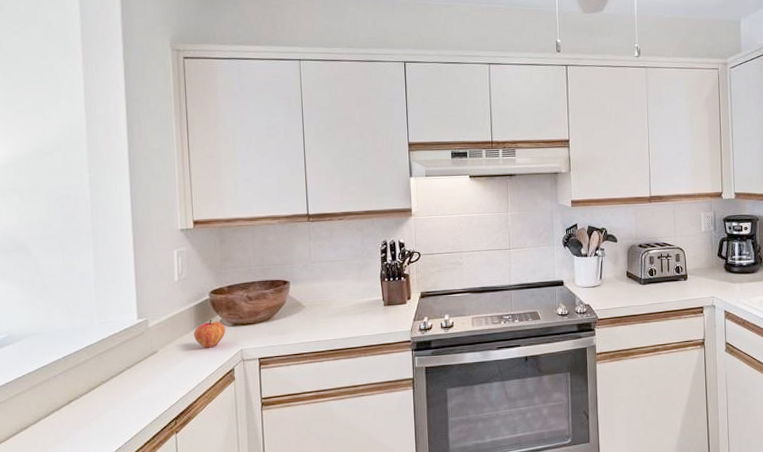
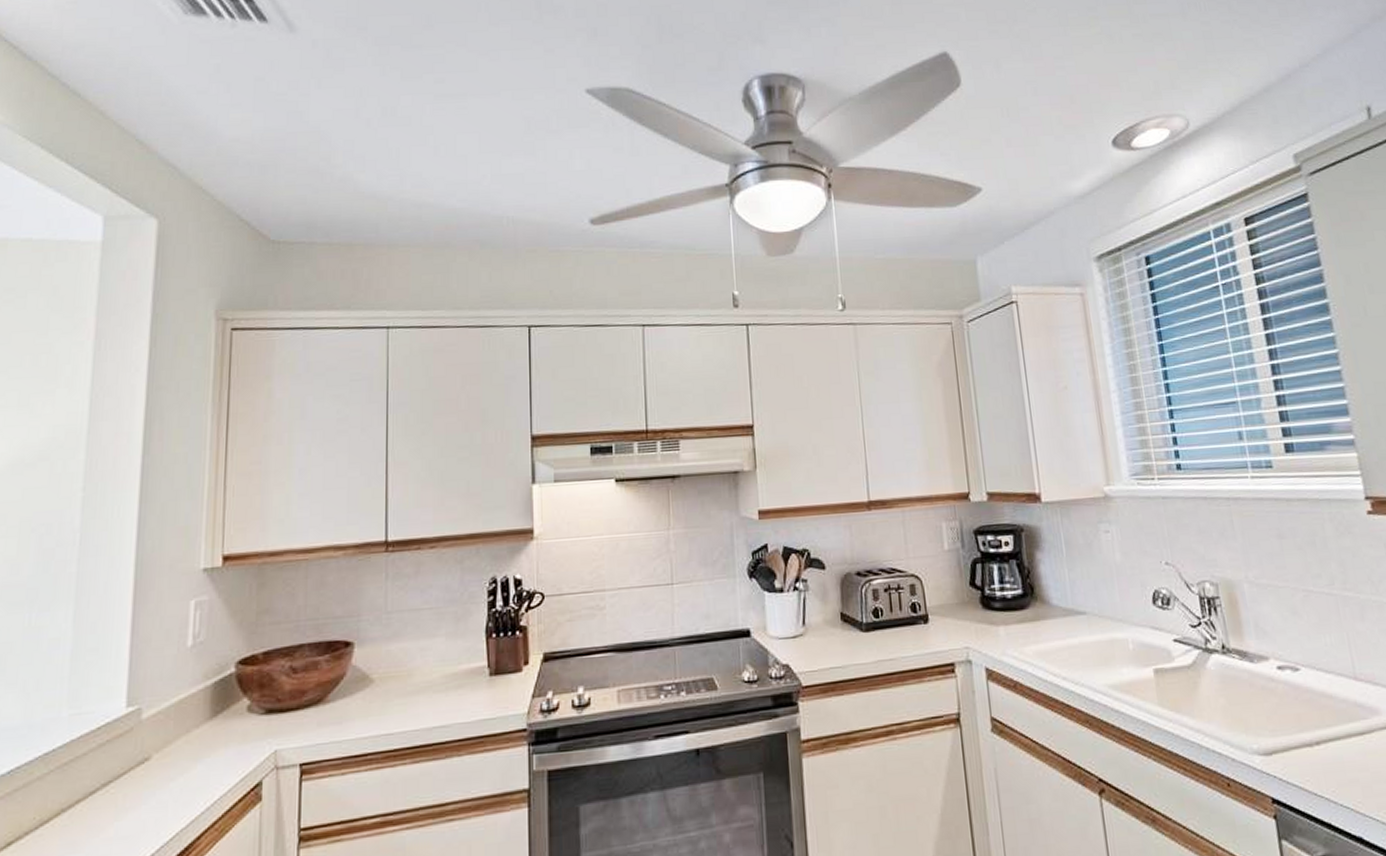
fruit: present [194,319,226,348] -> none [207,703,255,750]

